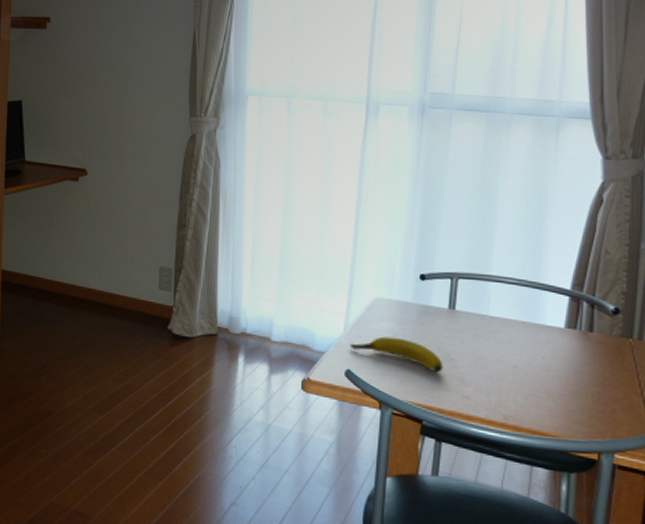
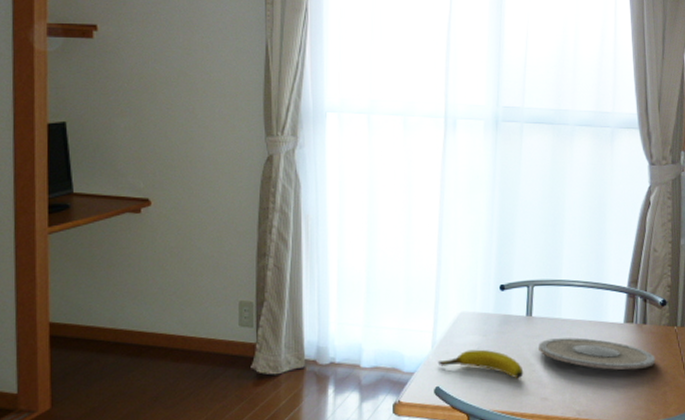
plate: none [461,335,604,381] -> present [538,337,656,371]

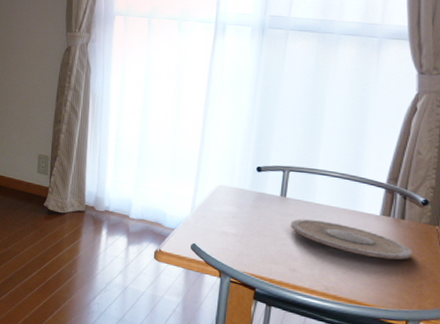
banana: present [437,349,524,379] -> none [195,217,275,249]

